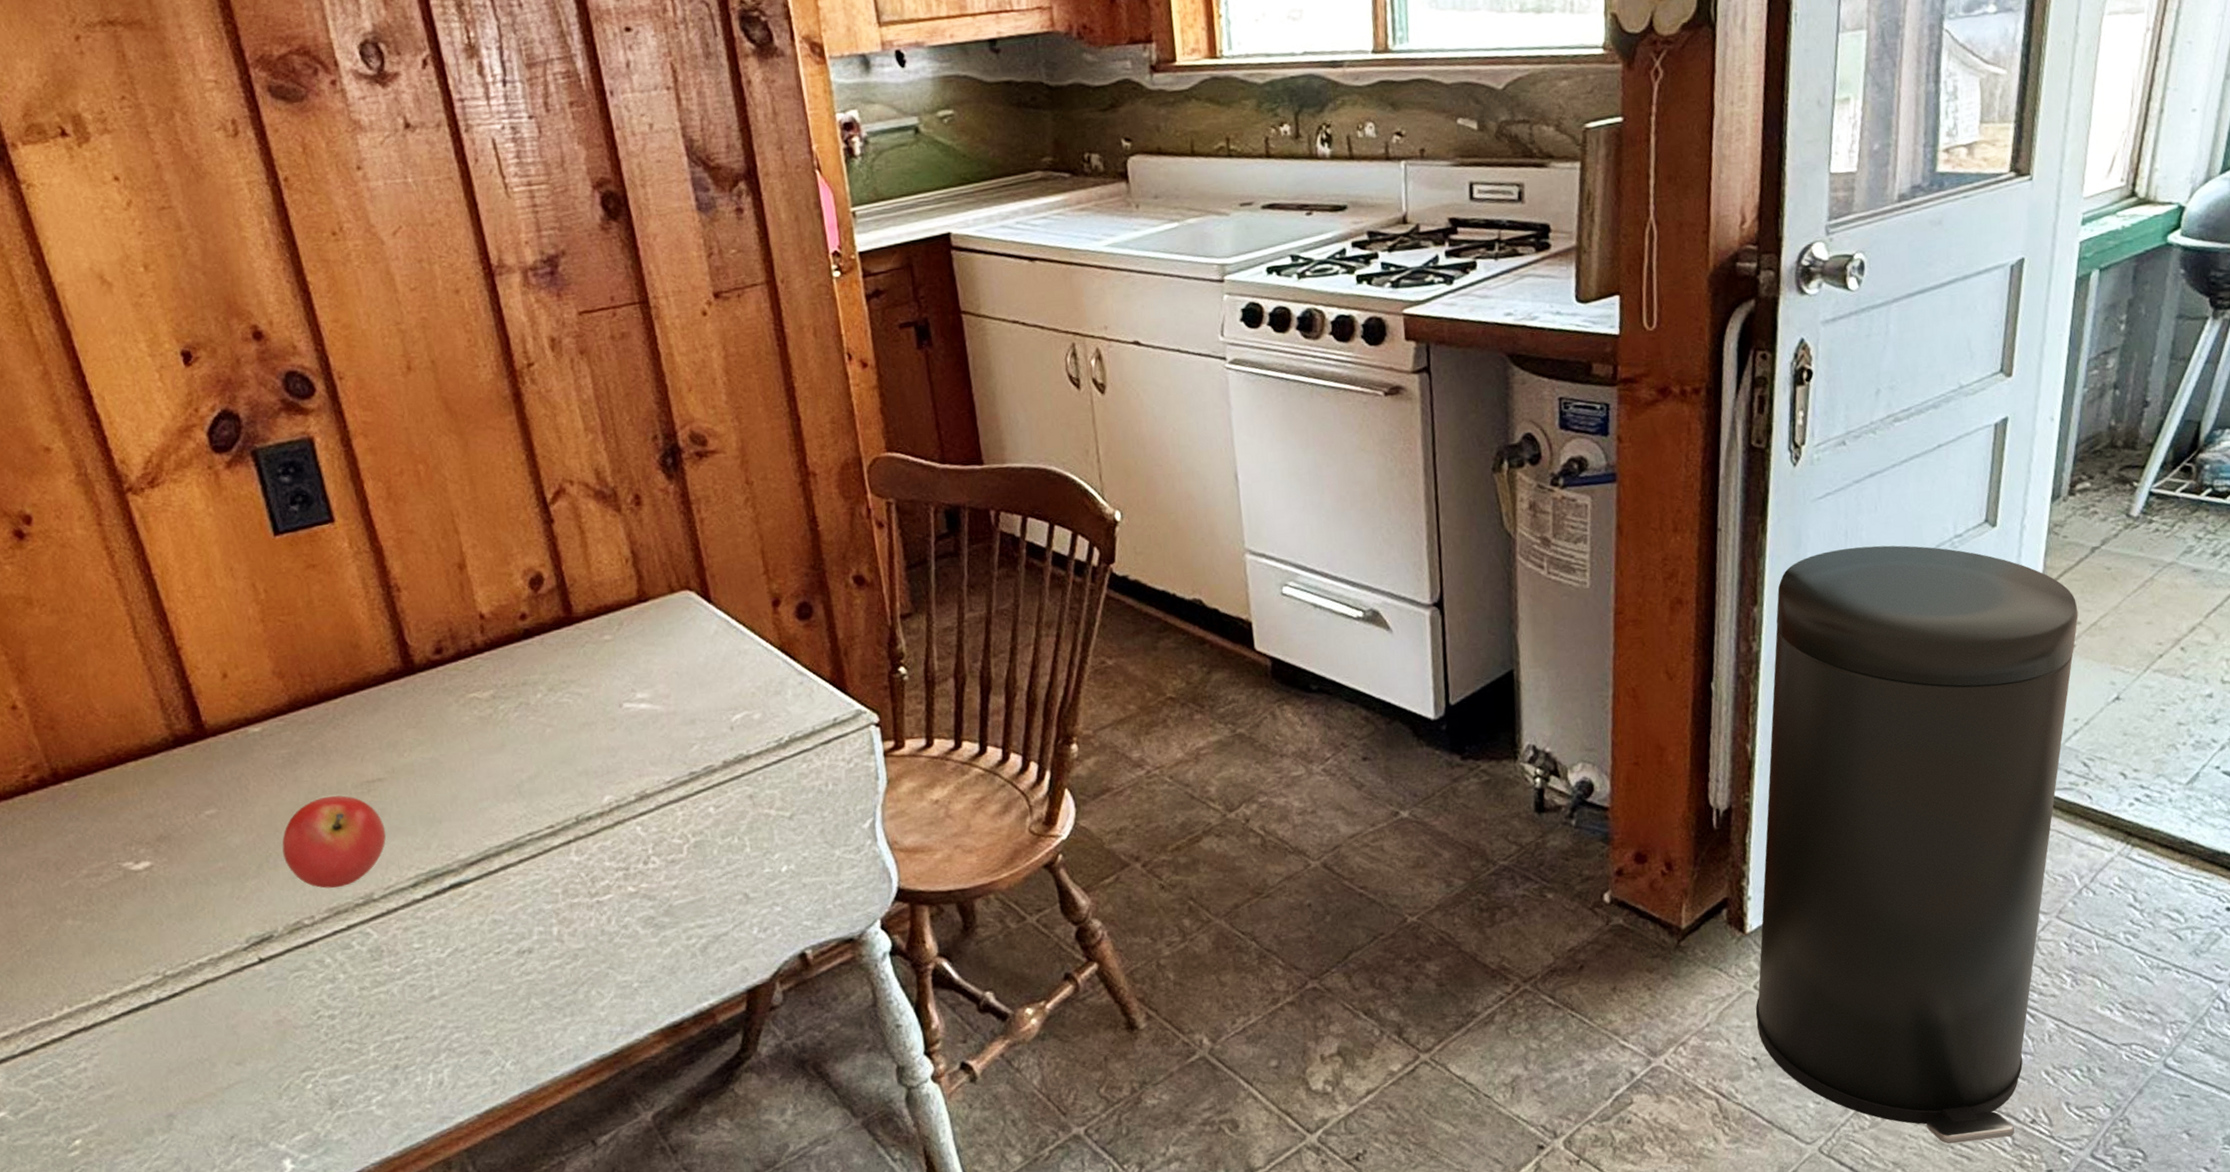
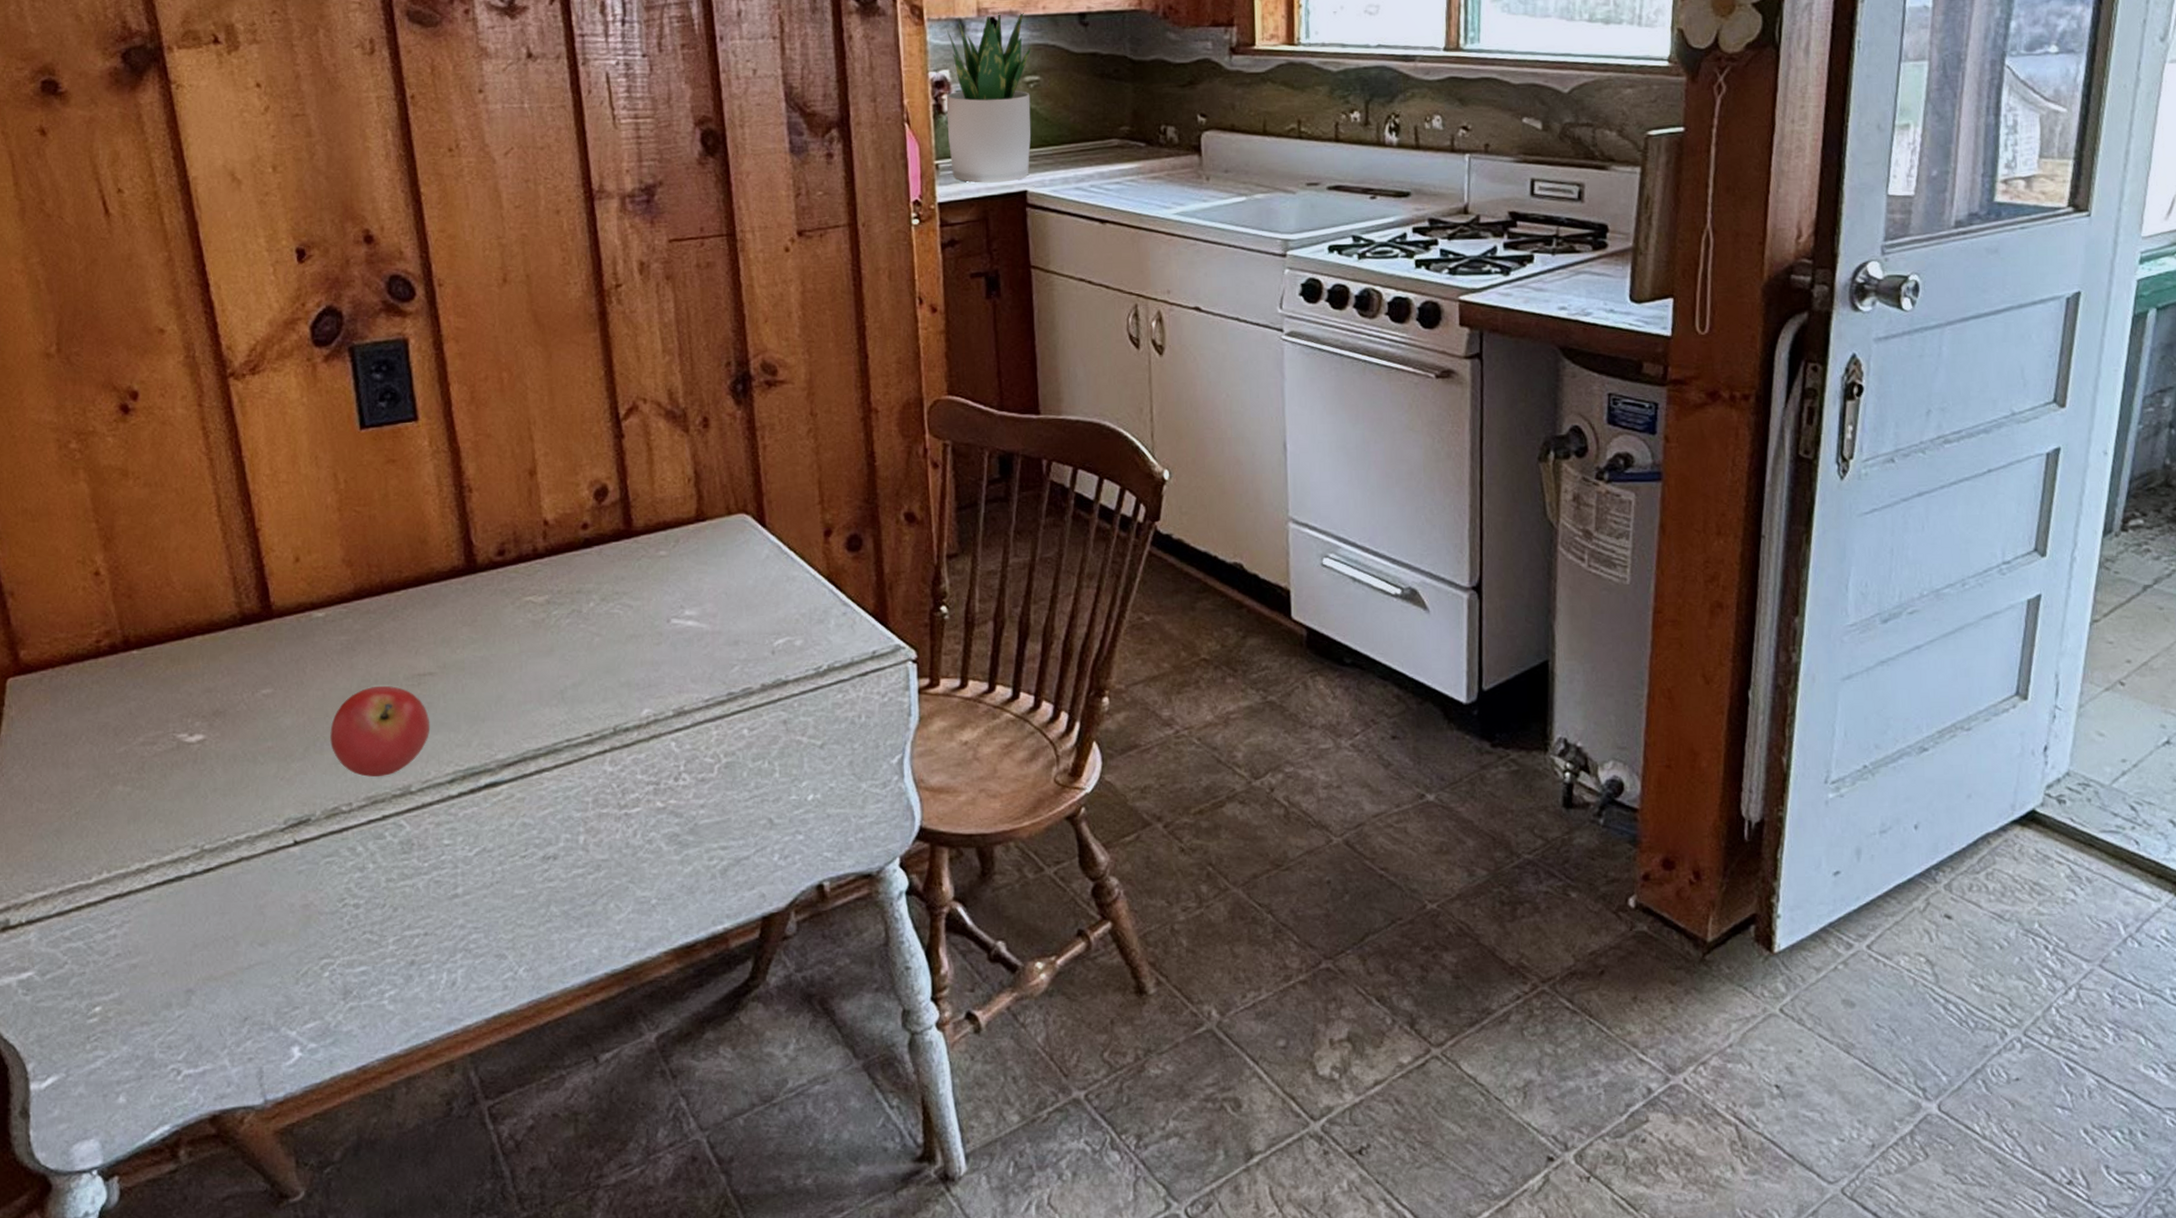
planter: none [850,43,951,229] -> present [946,12,1032,183]
pedal bin: present [1755,545,2079,1144] -> none [1780,565,2129,1199]

